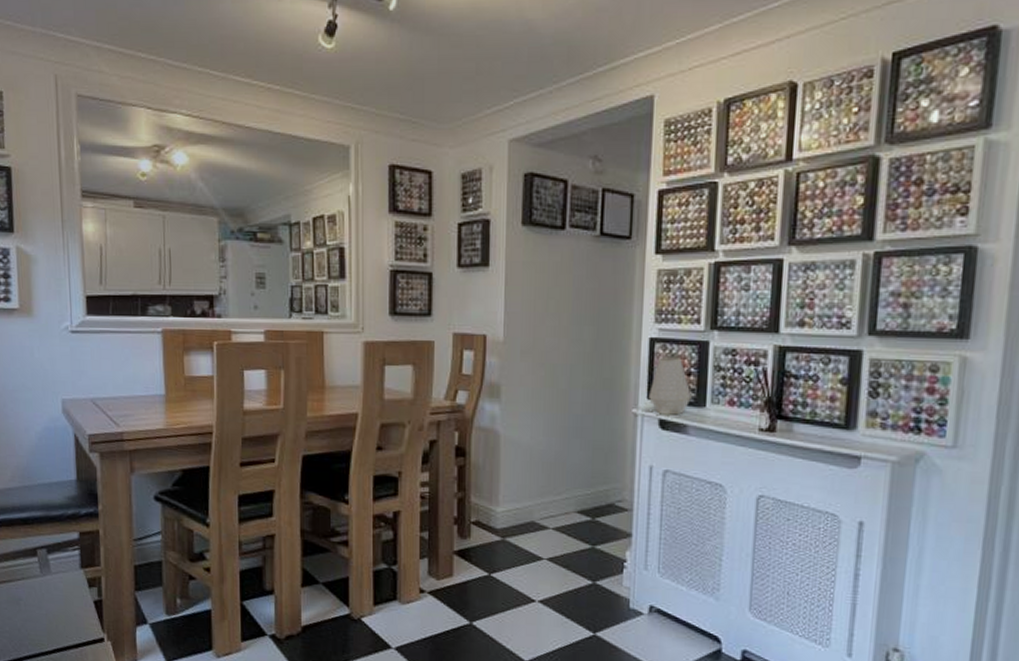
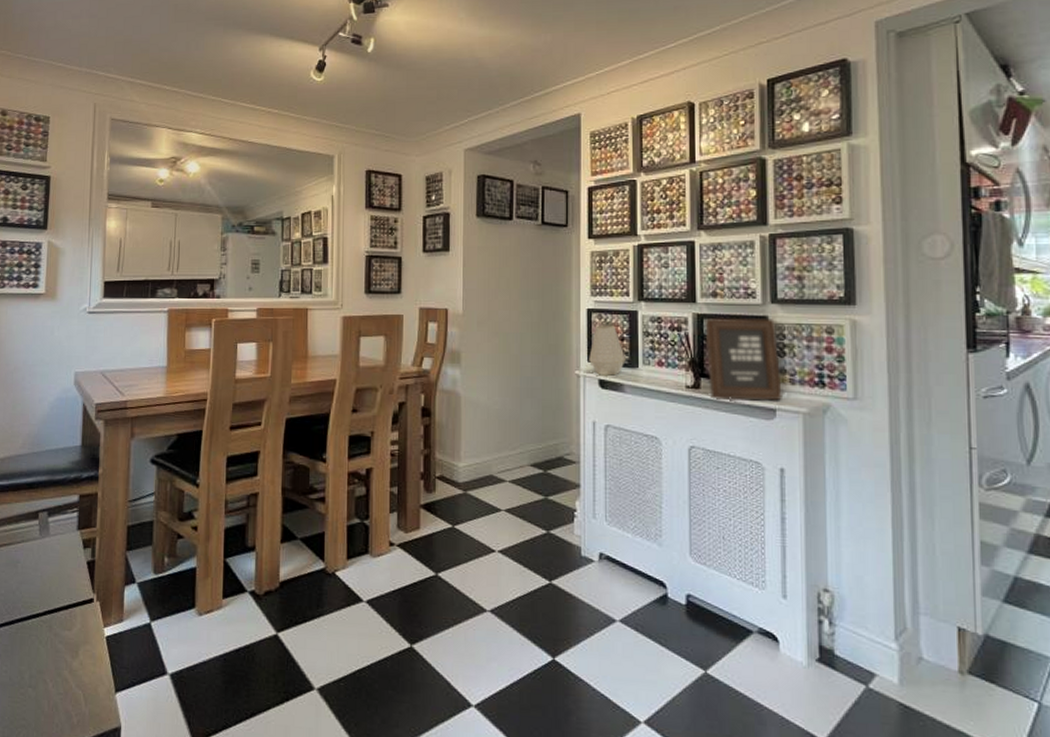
picture frame: none [785,351,872,448] -> present [705,318,782,401]

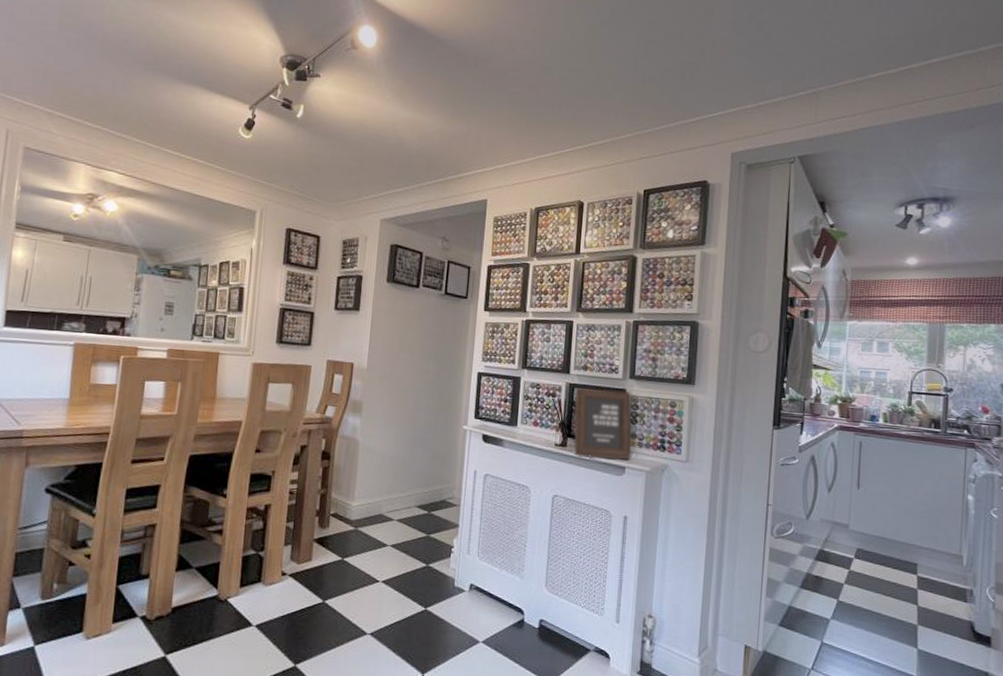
vase: present [589,324,626,376] -> none [475,386,507,432]

